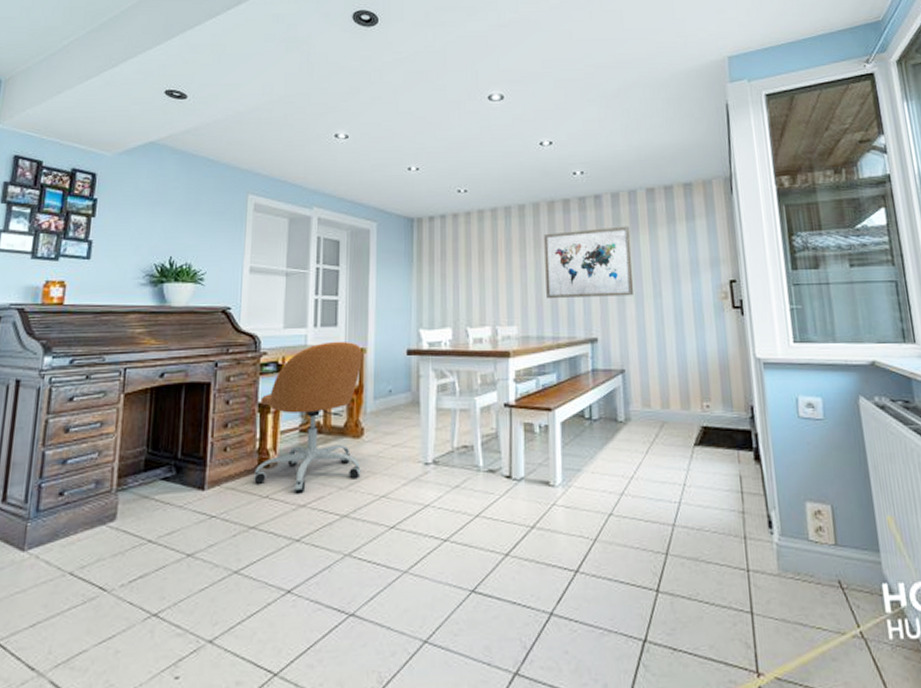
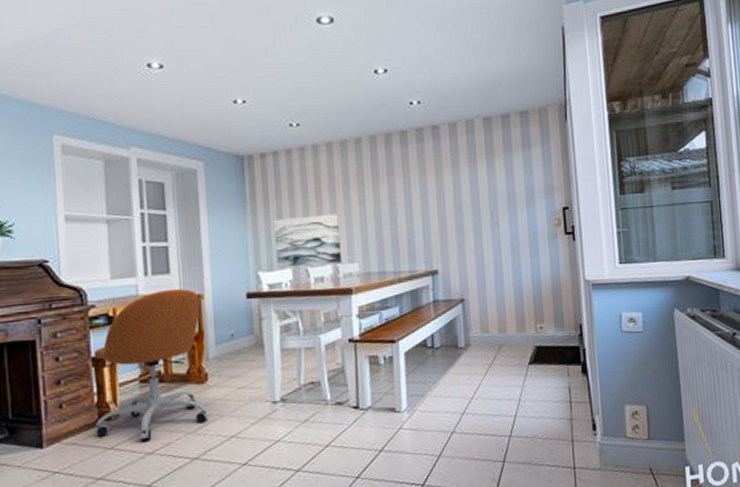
wall art: none [438,276,502,327] -> present [274,213,343,268]
wall art: present [544,226,634,299] -> none [382,157,473,235]

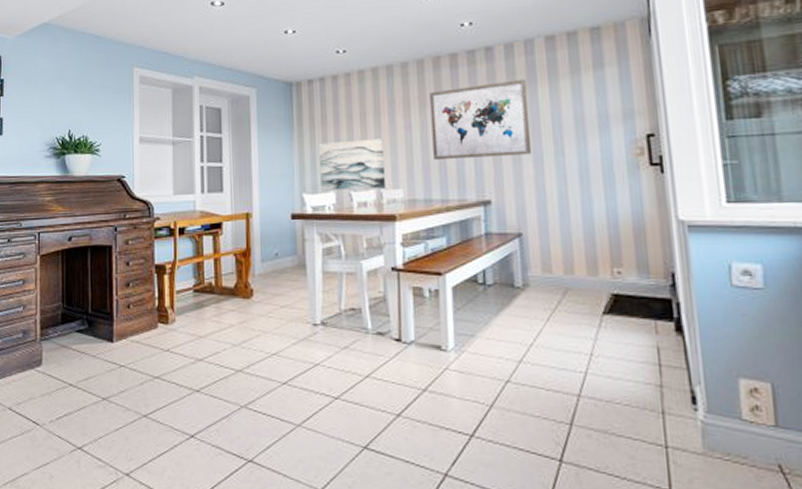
office chair: present [93,288,210,441] -> none [155,206,254,347]
wall art: none [382,157,473,235] -> present [429,79,532,161]

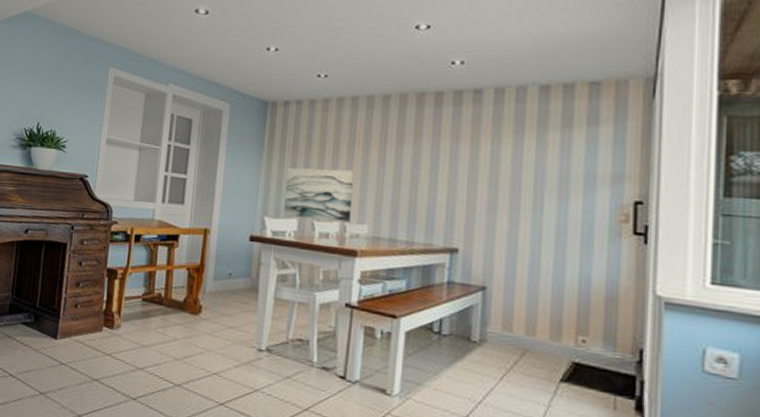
wall art: present [429,79,532,161] -> none [404,127,513,207]

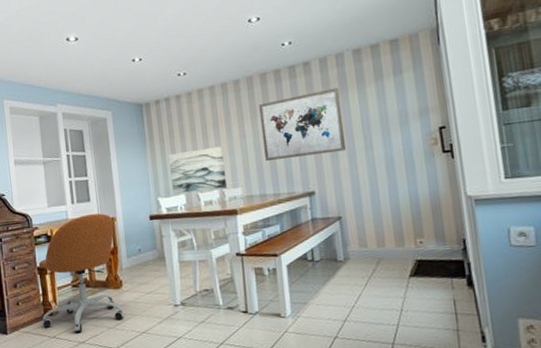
office chair: none [99,218,206,356] -> present [38,213,125,333]
wall art: none [404,127,513,207] -> present [259,87,347,162]

